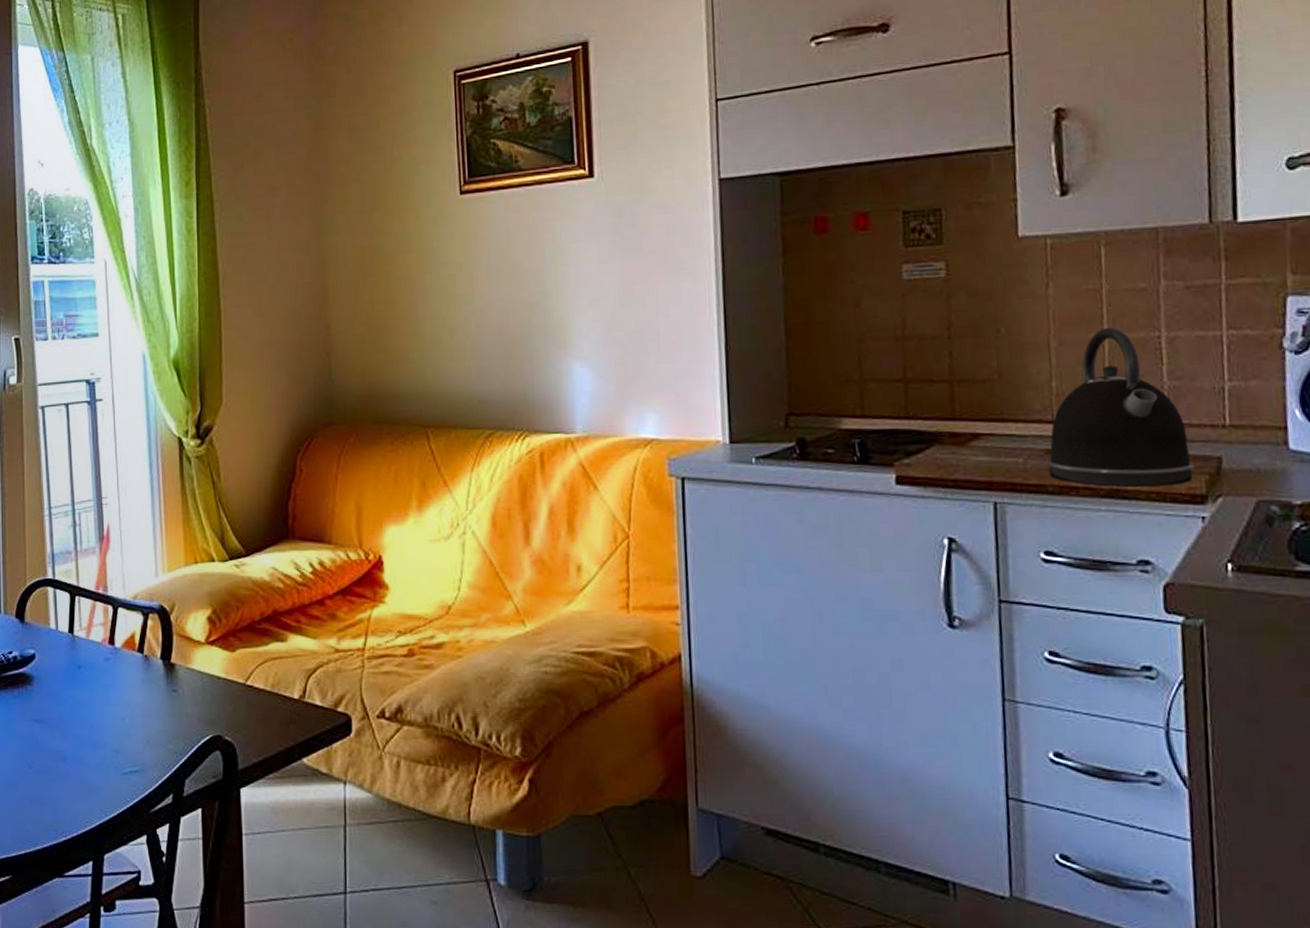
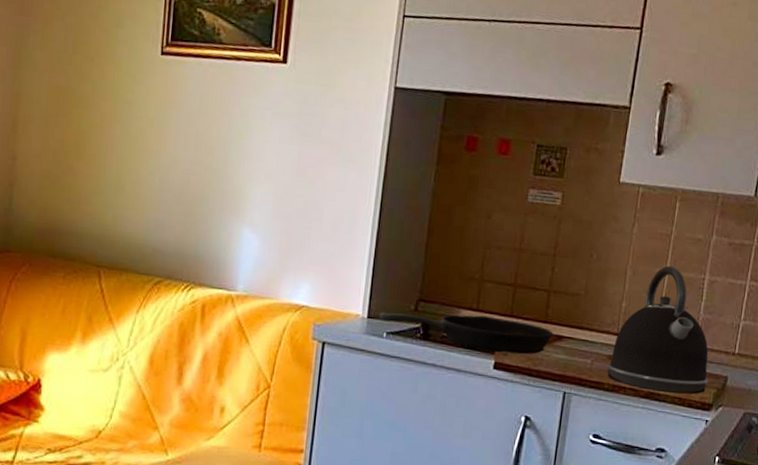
frying pan: none [744,422,965,464] -> present [379,311,553,355]

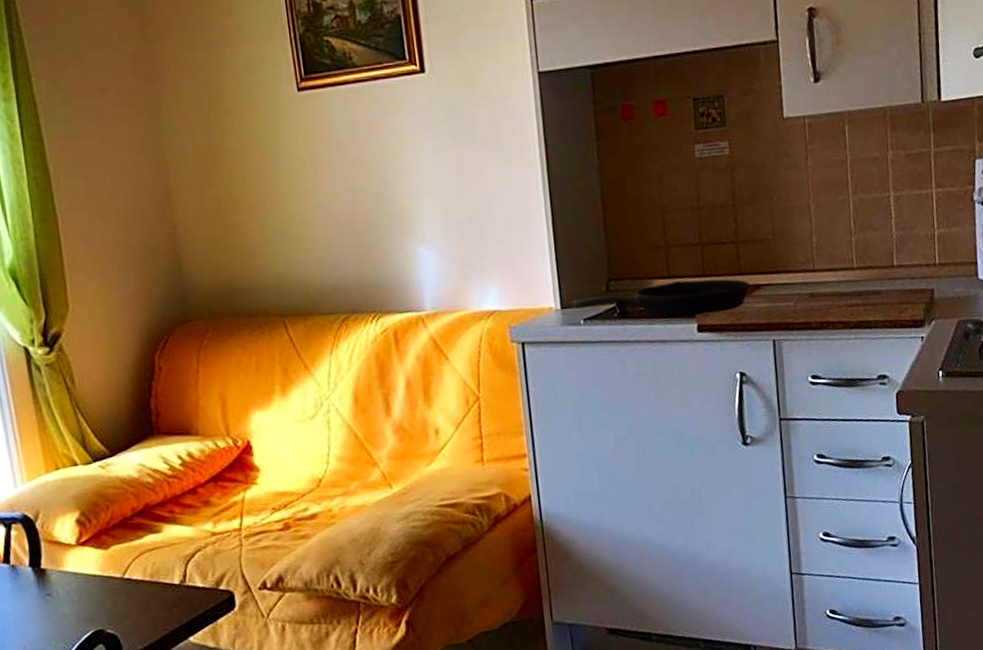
kettle: present [607,265,709,395] -> none [810,190,915,320]

